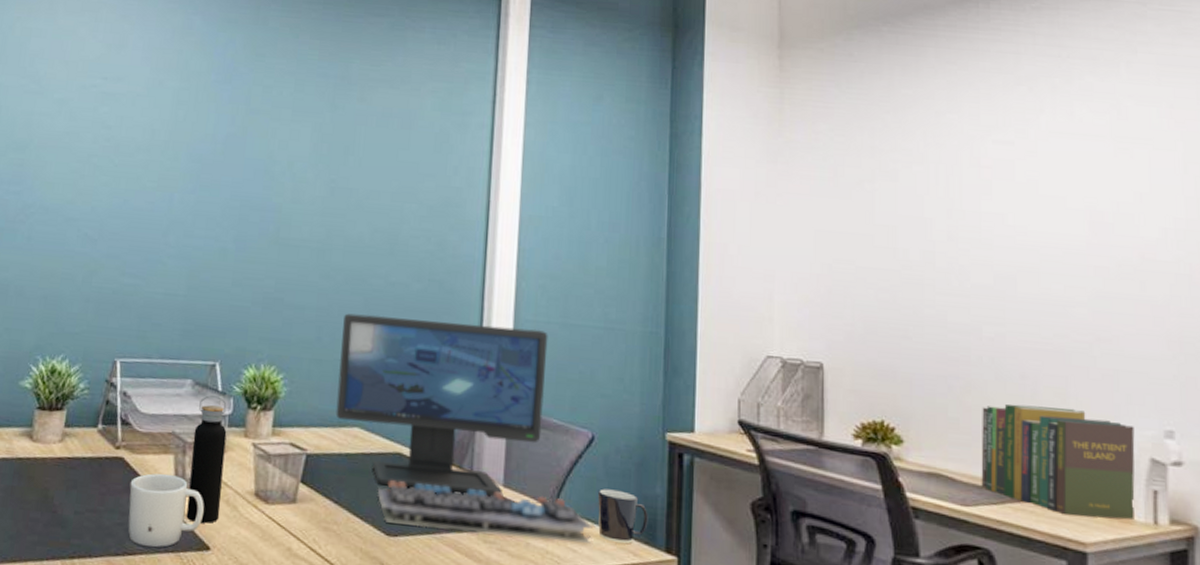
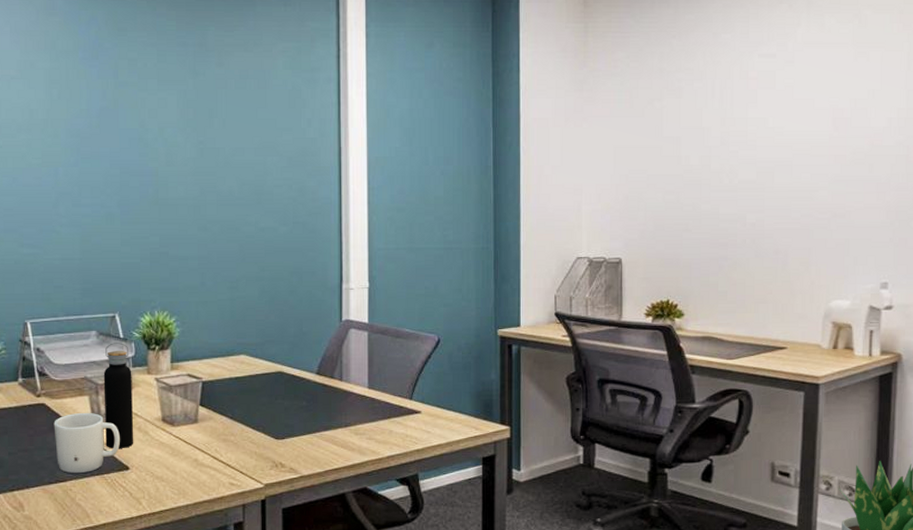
computer monitor: present [335,313,548,496] -> none [223,256,398,400]
computer keyboard: present [376,480,593,543] -> none [264,391,442,429]
mug: present [597,488,648,545] -> none [444,380,486,422]
books: present [981,403,1135,520] -> none [742,273,859,357]

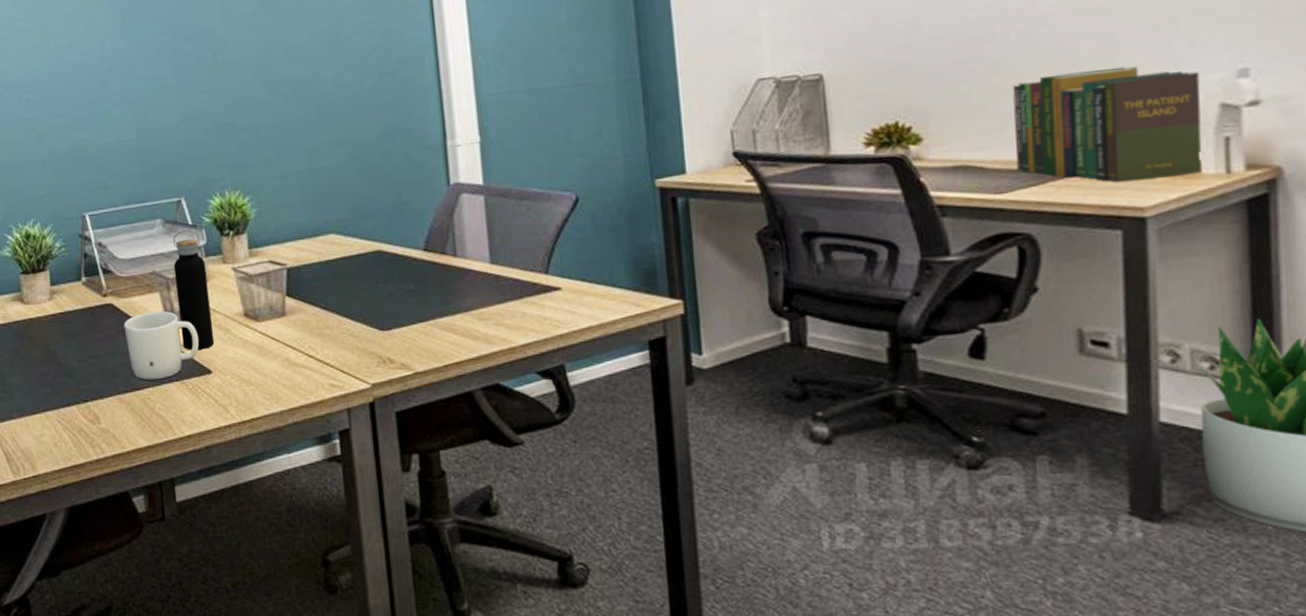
books: none [742,273,859,357] -> present [1012,66,1202,183]

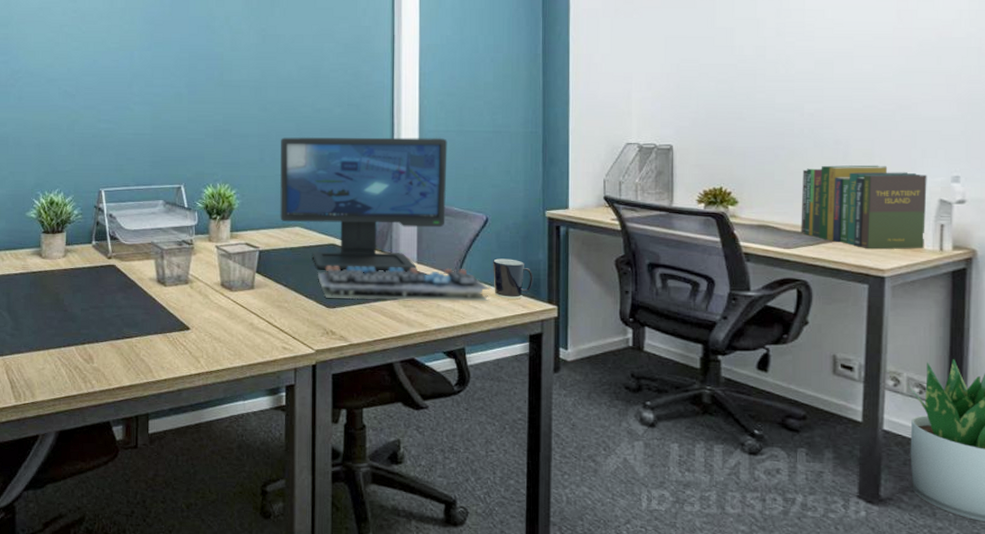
mug: present [123,310,199,381] -> none [122,274,182,332]
water bottle: present [173,230,215,350] -> none [168,211,195,310]
computer monitor: none [299,101,522,285] -> present [280,136,448,271]
computer keyboard: none [363,265,591,318] -> present [317,266,489,301]
mug: none [589,245,648,298] -> present [492,258,533,300]

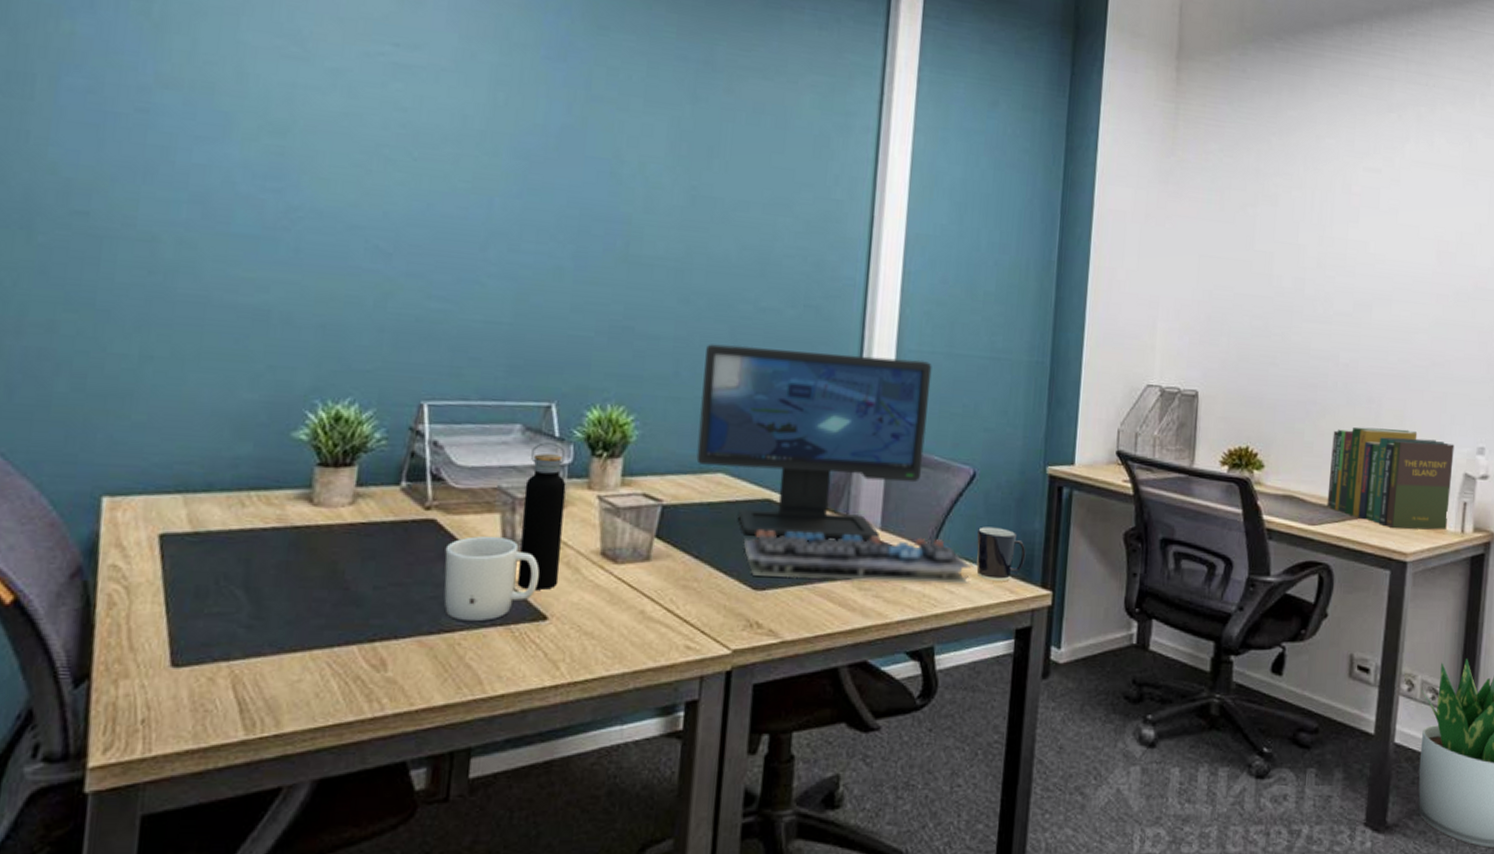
mug: none [122,274,182,332] -> present [443,535,540,622]
water bottle: none [168,211,195,310] -> present [517,442,566,590]

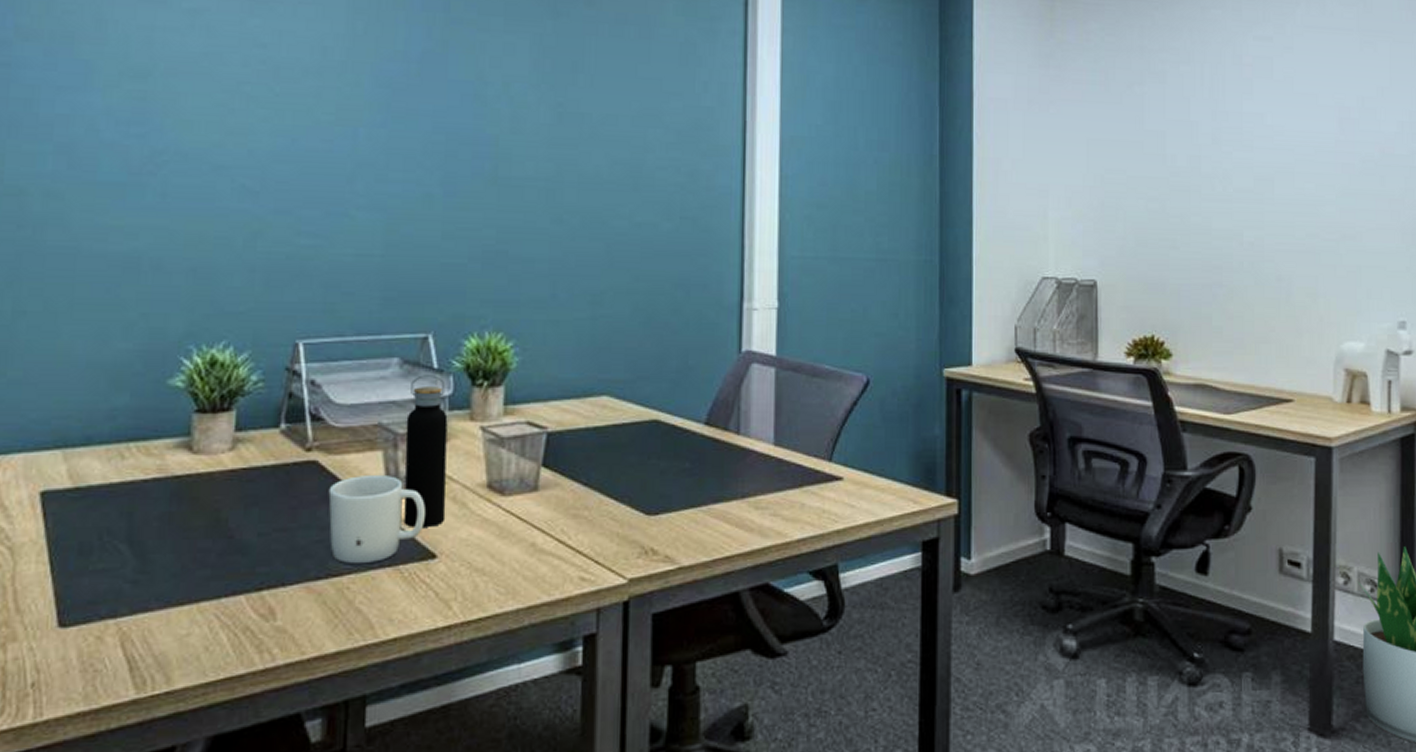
computer monitor: present [696,344,932,540] -> none [579,263,817,459]
computer keyboard: present [742,530,971,583] -> none [632,450,871,501]
mug: present [976,526,1026,582] -> none [874,435,928,493]
books: present [1327,426,1454,530] -> none [1242,307,1374,413]

